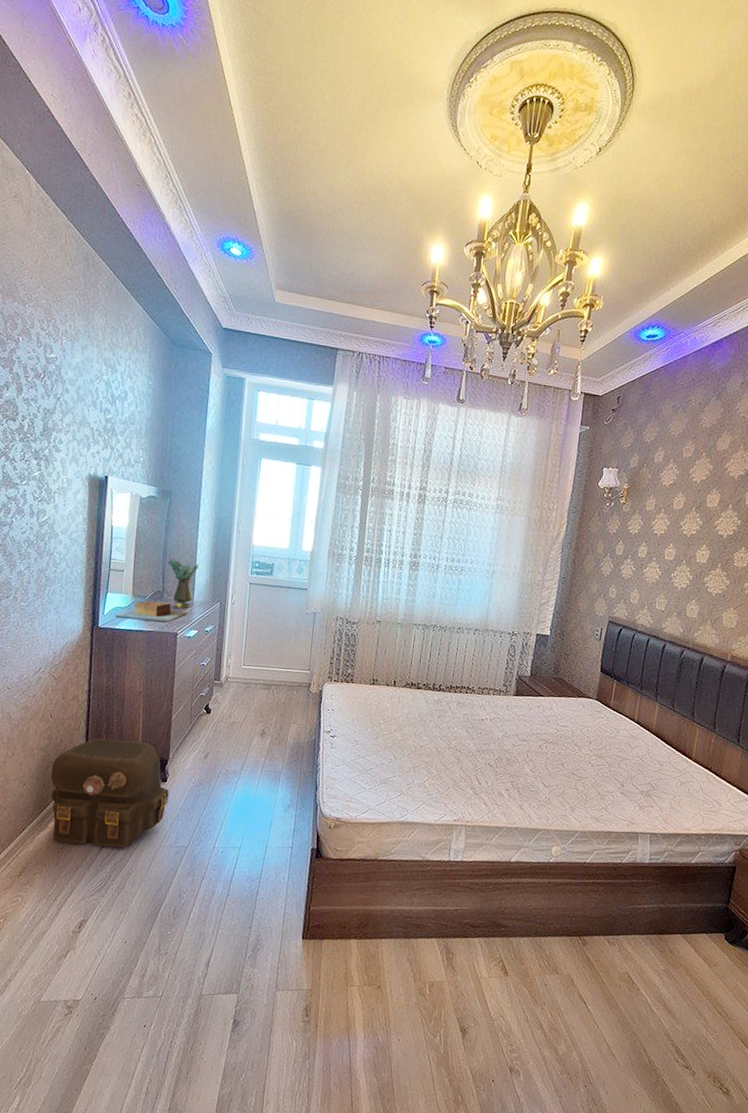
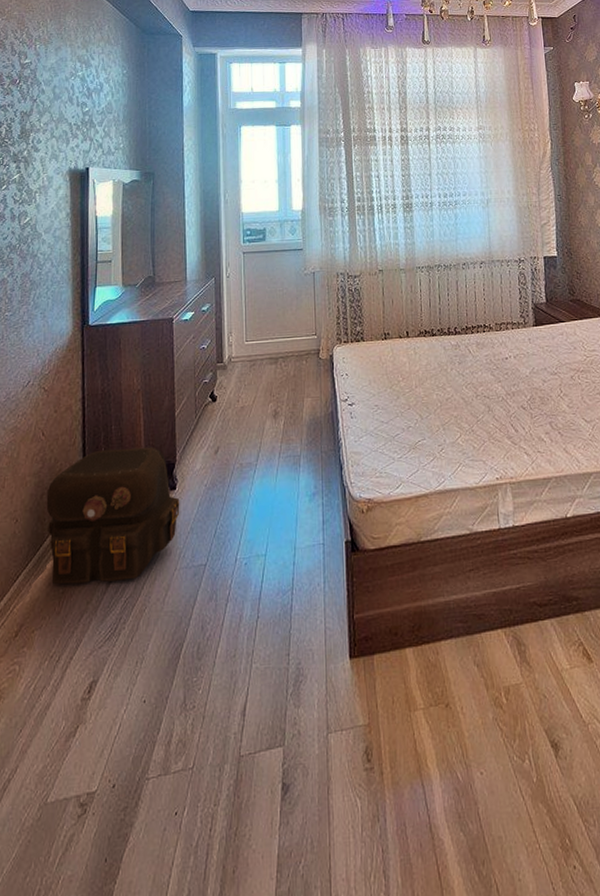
wooden box: present [114,600,187,622] -> none [105,287,182,313]
vase: present [168,557,200,609] -> none [157,238,189,291]

